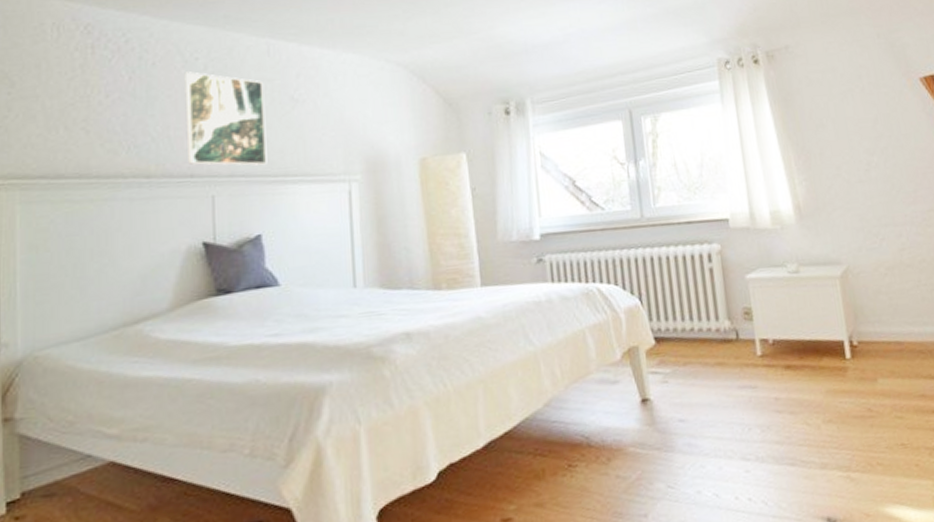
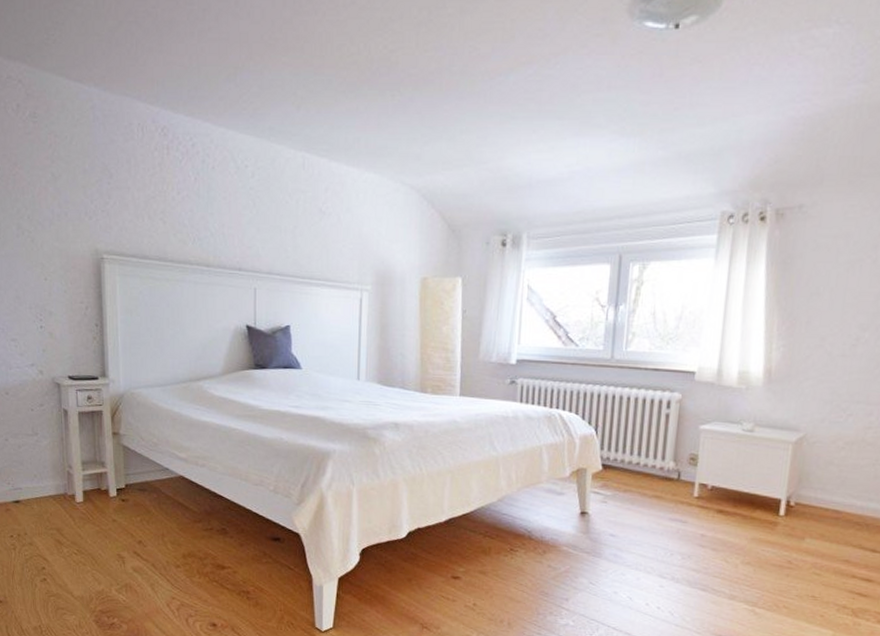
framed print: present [184,71,267,166] -> none [236,177,299,267]

